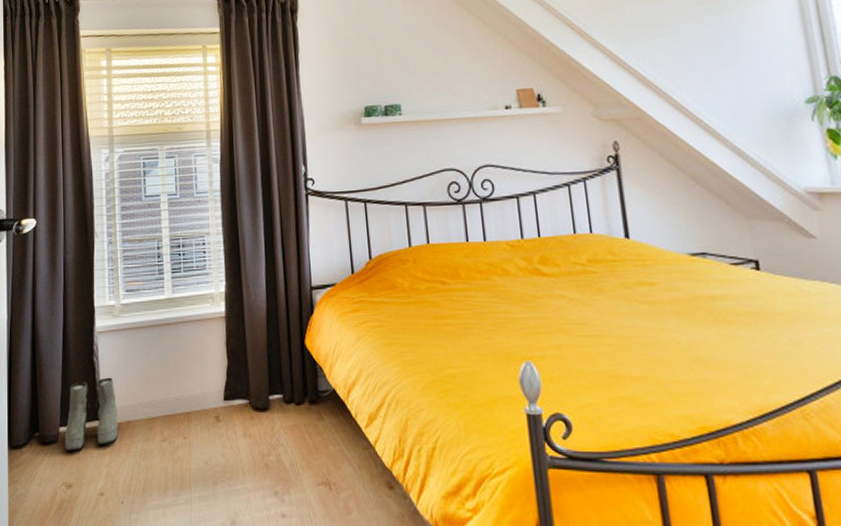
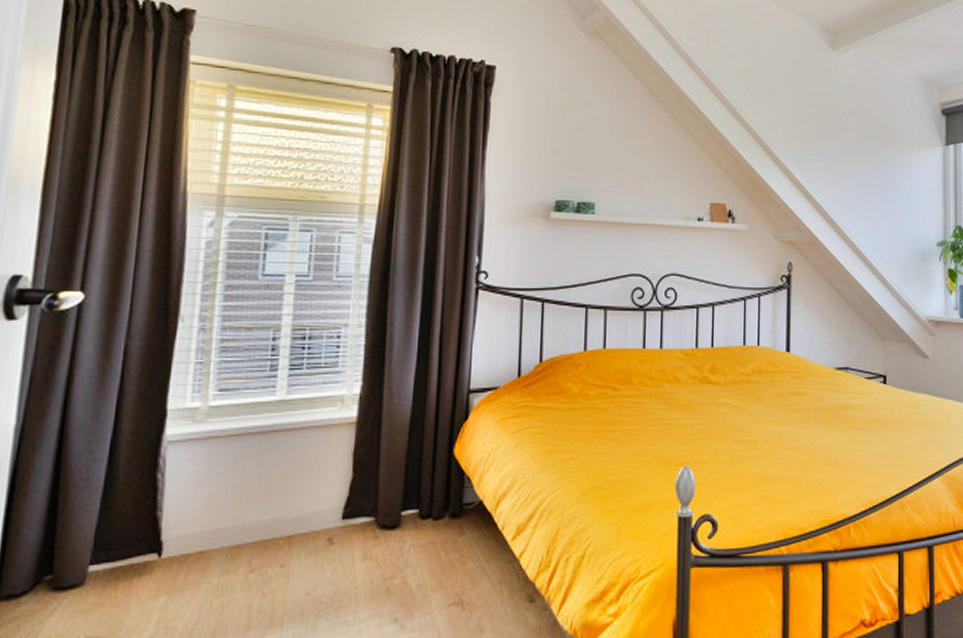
boots: present [65,377,118,451] -> none [94,498,186,596]

